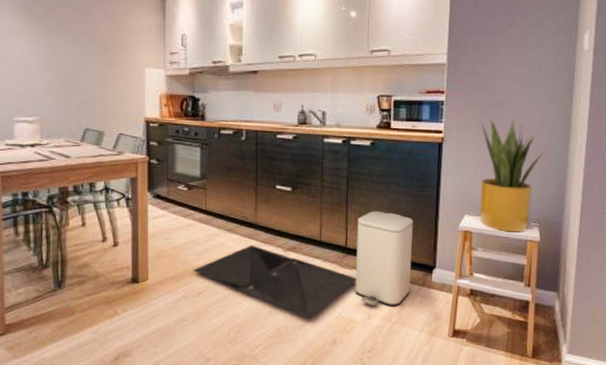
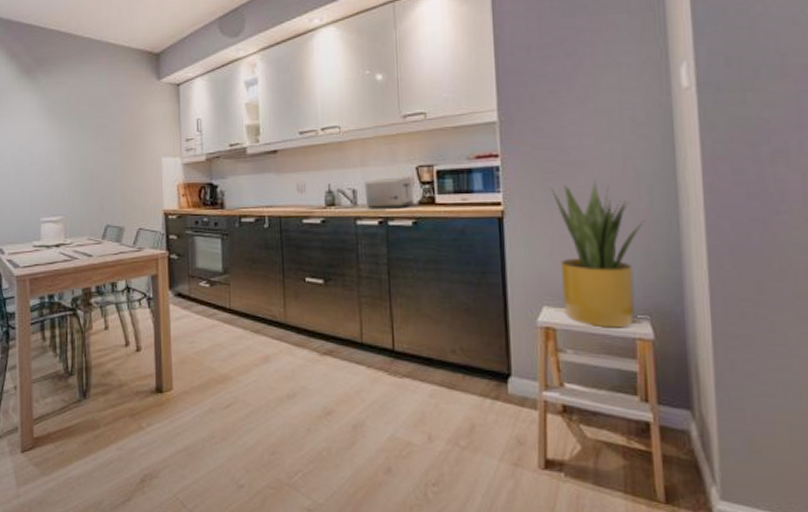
door mat: present [193,245,356,319] -> none [219,348,410,440]
toaster: none [332,103,374,131] -> present [364,176,414,210]
pedal bin: present [355,211,413,306] -> none [405,304,481,426]

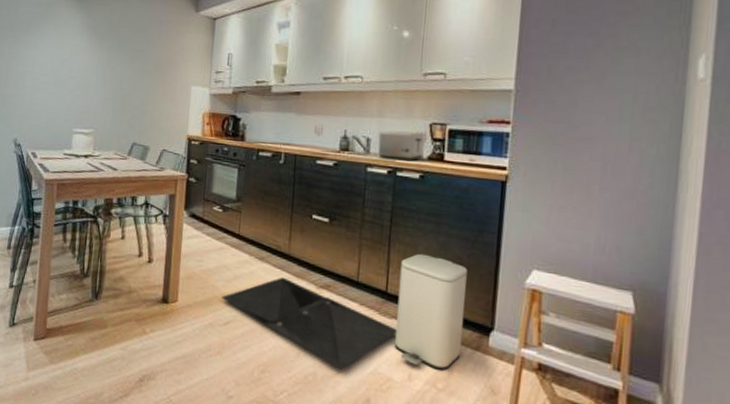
door mat: none [219,348,410,440] -> present [221,277,397,370]
pedal bin: none [405,304,481,426] -> present [394,253,467,371]
planter: present [551,179,646,328] -> none [552,156,643,300]

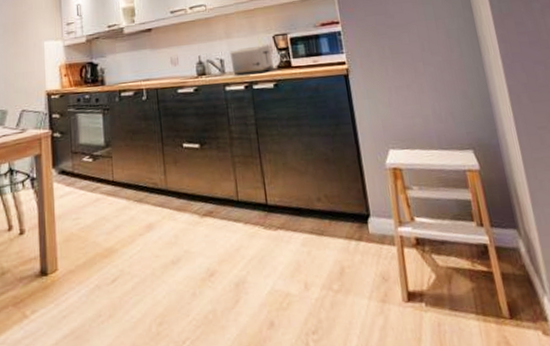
door mat: present [221,277,397,370] -> none [104,214,284,298]
pedal bin: present [394,253,467,371] -> none [274,157,347,272]

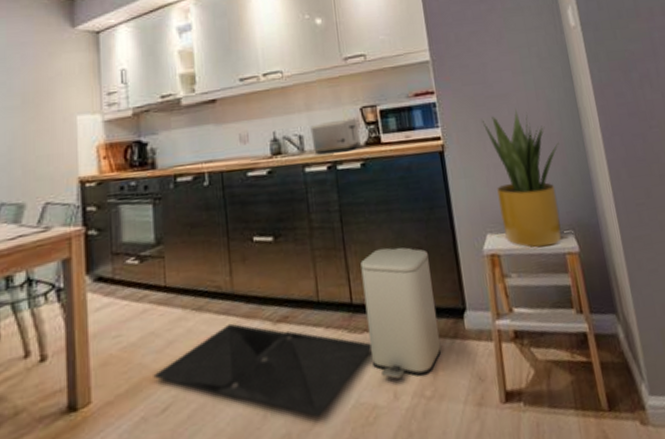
door mat: none [104,214,284,298] -> present [153,323,372,417]
pedal bin: none [274,157,347,272] -> present [360,247,441,379]
planter: none [383,37,463,164] -> present [481,109,562,248]

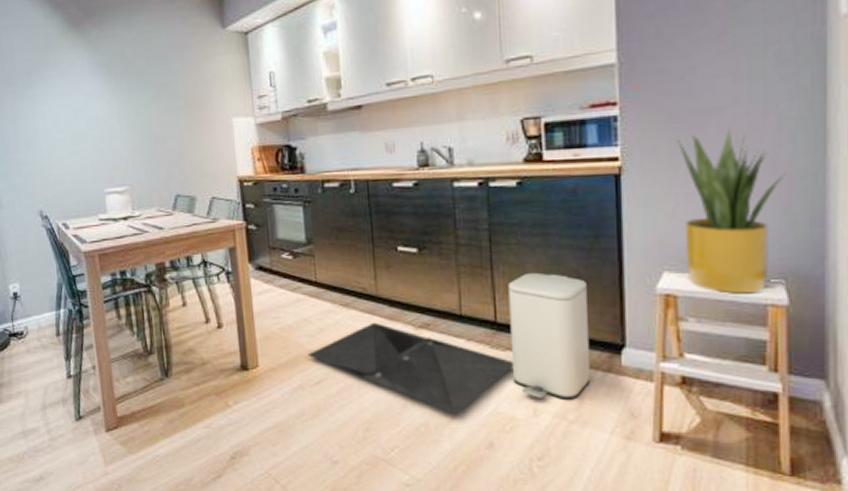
toaster: present [310,118,361,155] -> none [462,131,518,170]

